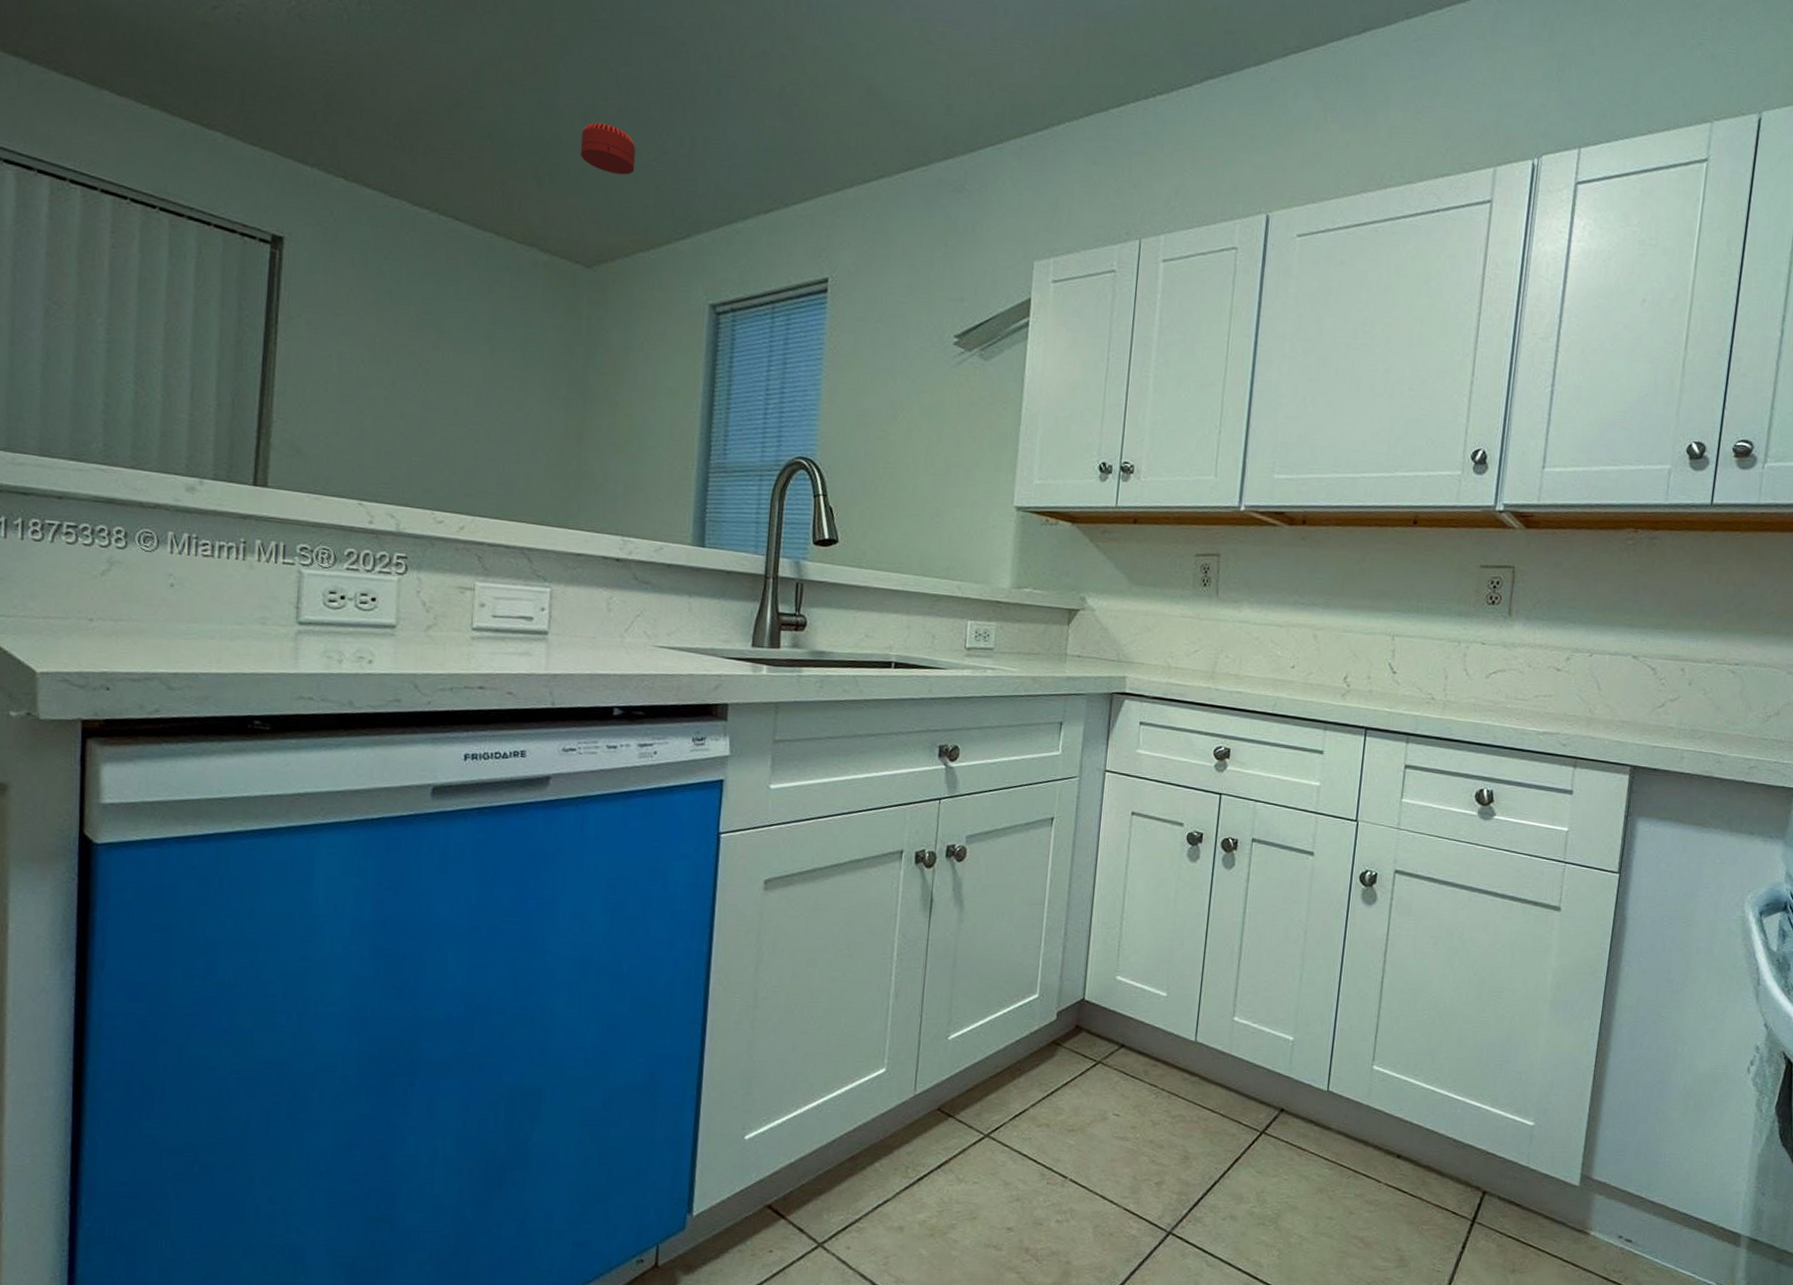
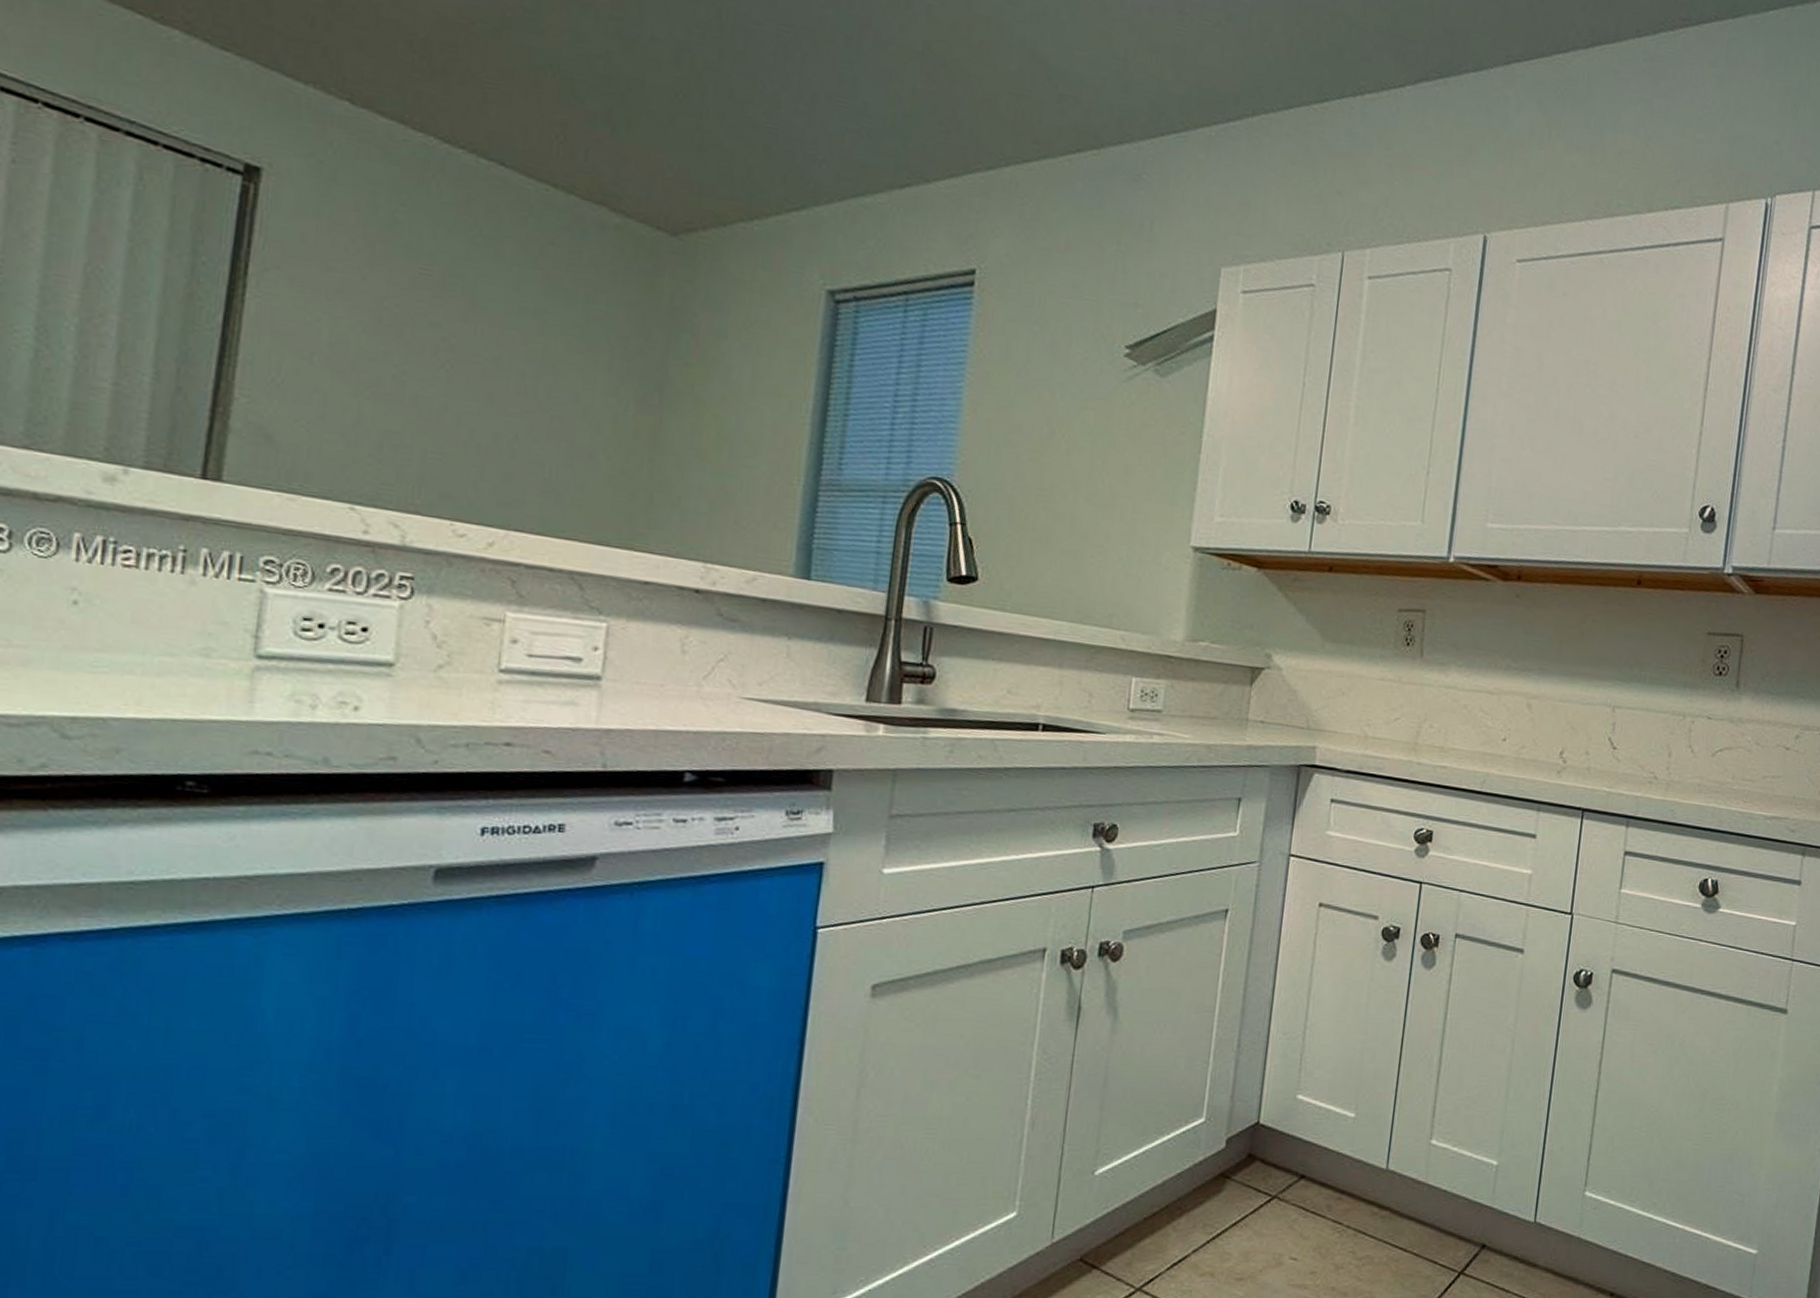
smoke detector: present [580,122,636,175] -> none [667,63,741,129]

